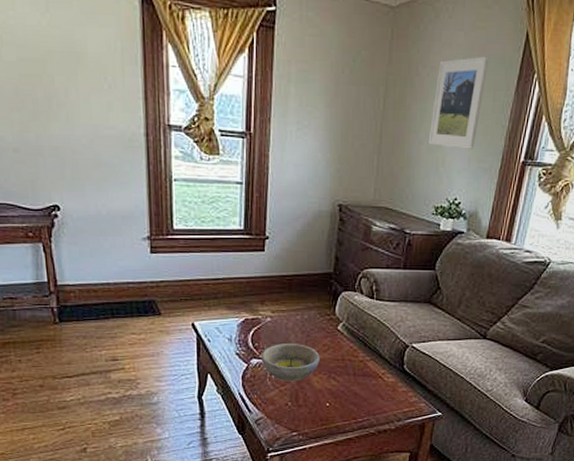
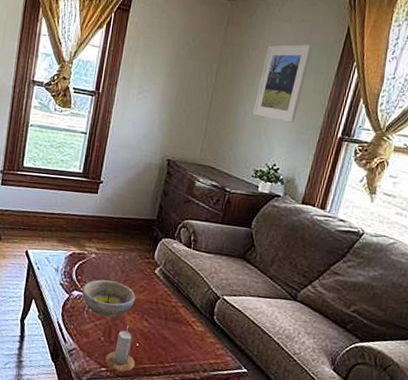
candle: none [296,387,328,434] -> present [105,326,136,372]

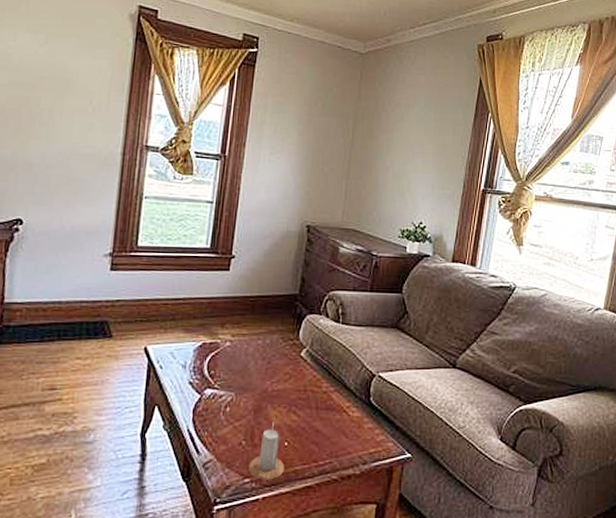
bowl: present [81,279,136,318] -> none [216,371,280,416]
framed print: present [252,44,313,122] -> none [394,96,448,177]

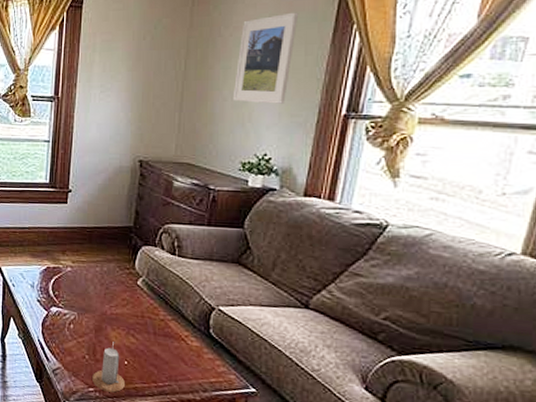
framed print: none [394,96,448,177] -> present [232,12,299,104]

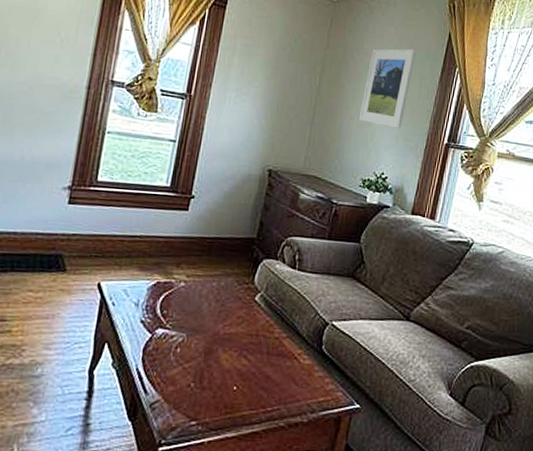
candle: present [92,343,126,393] -> none [195,367,233,424]

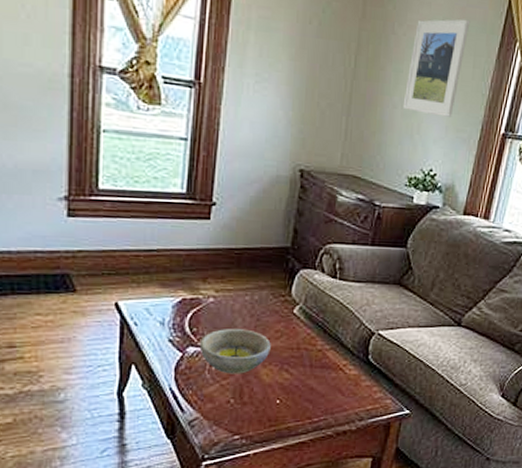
bowl: none [167,312,233,358] -> present [199,329,271,374]

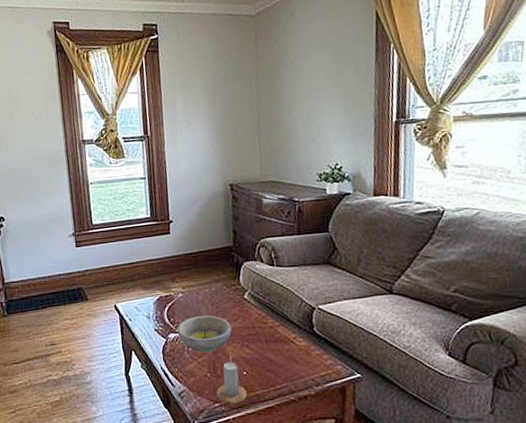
candle: none [238,381,277,437] -> present [216,357,248,404]
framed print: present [402,19,471,117] -> none [301,38,346,121]

